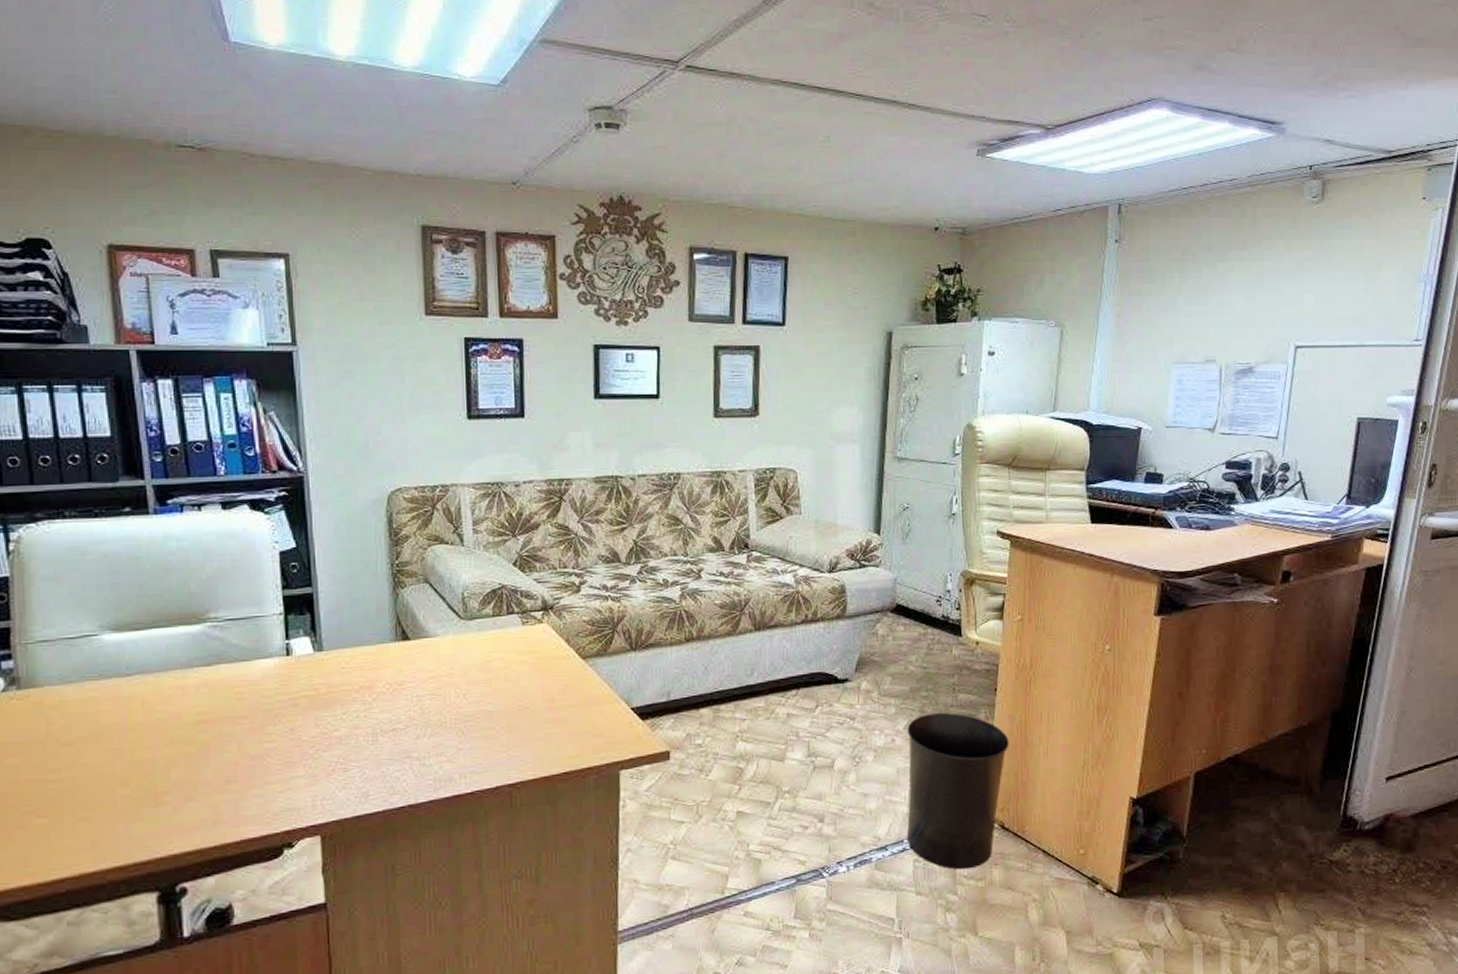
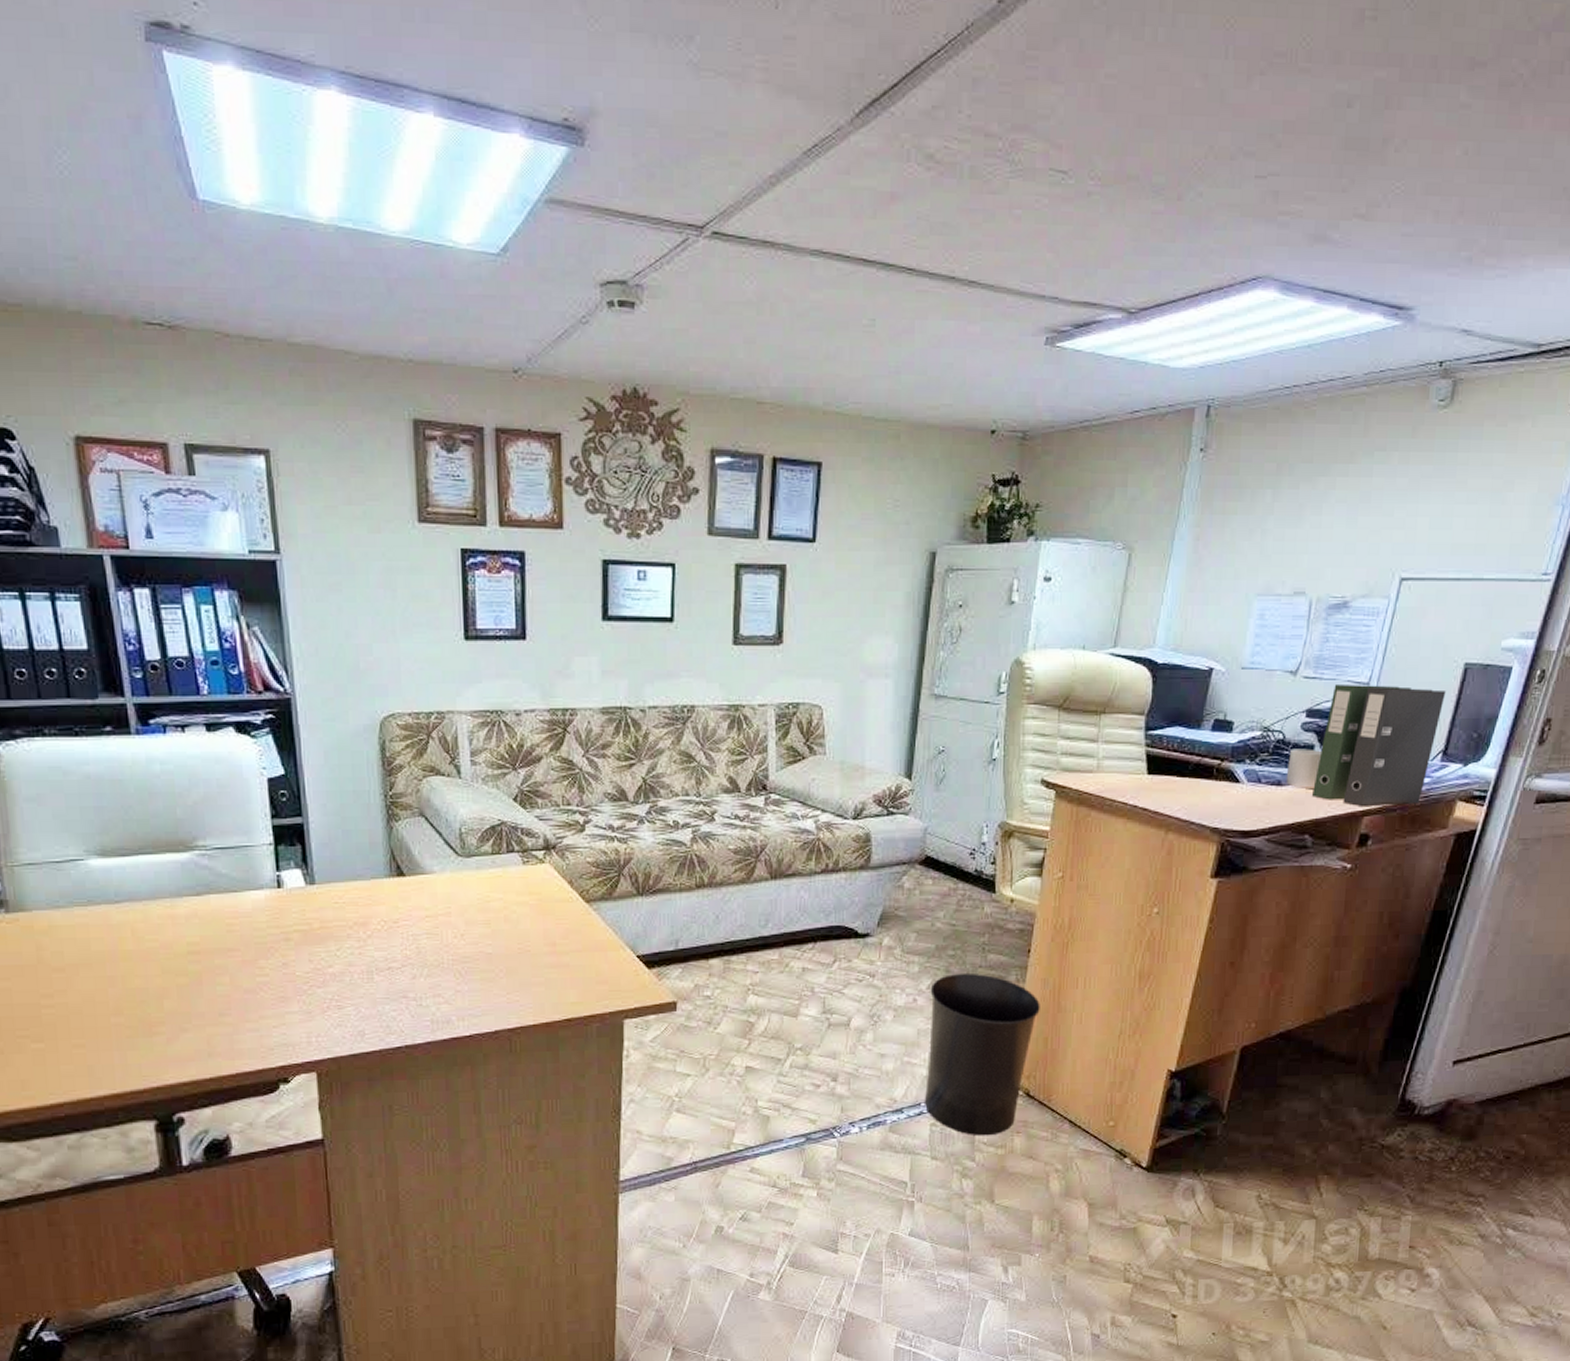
mug: none [1213,496,1243,533] -> present [1286,749,1323,790]
binder: none [1236,438,1344,547] -> present [1311,685,1446,807]

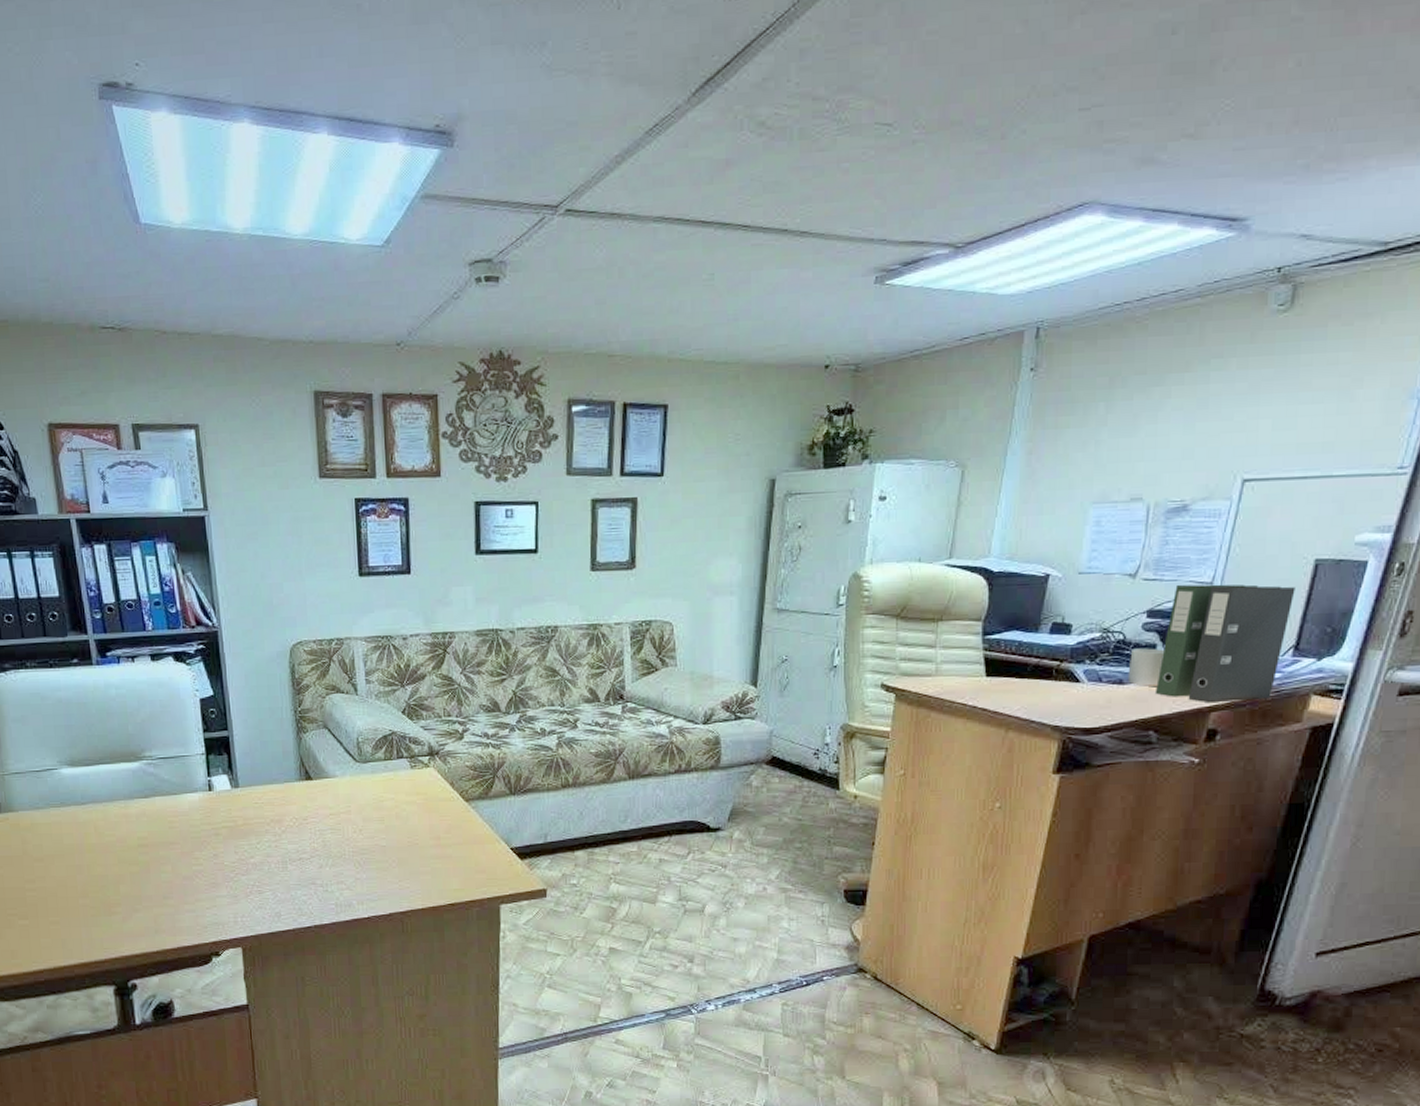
waste bin: present [925,972,1040,1136] -> none [776,864,885,1016]

